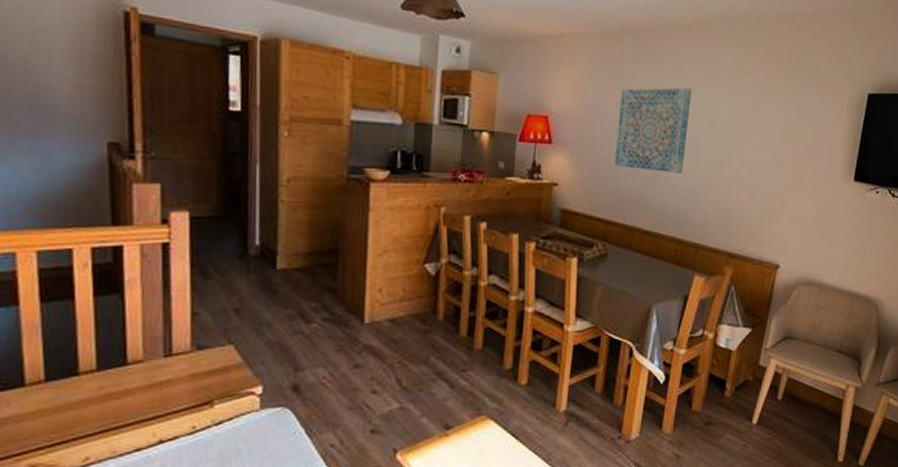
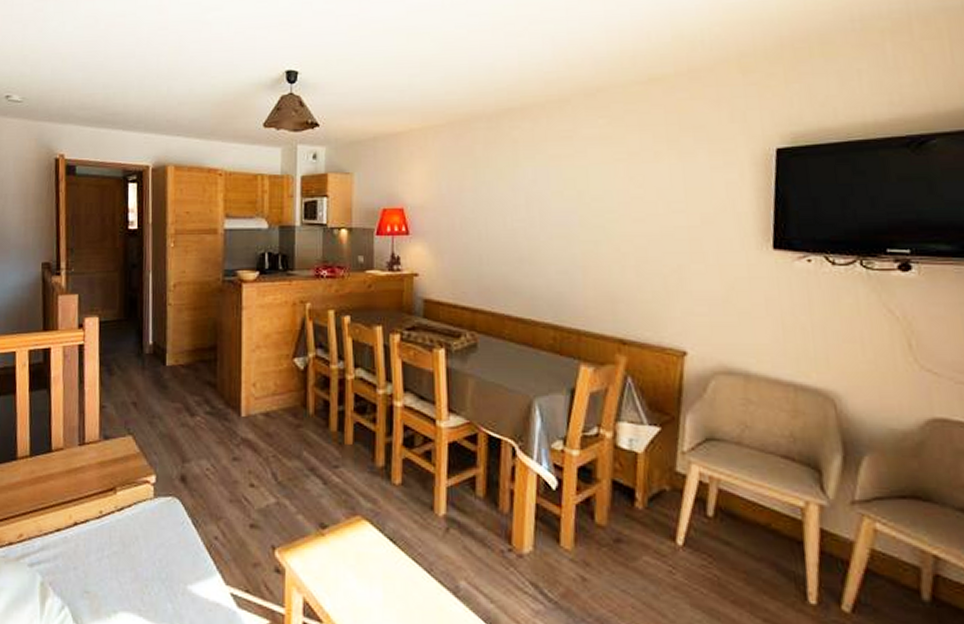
wall art: present [614,87,692,173] -> none [475,166,555,255]

